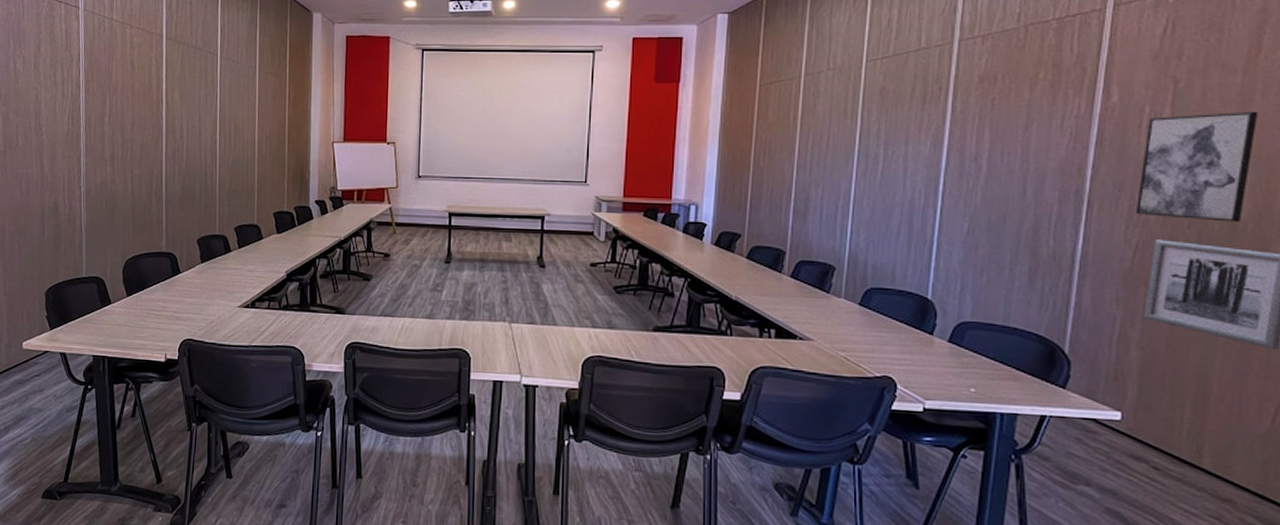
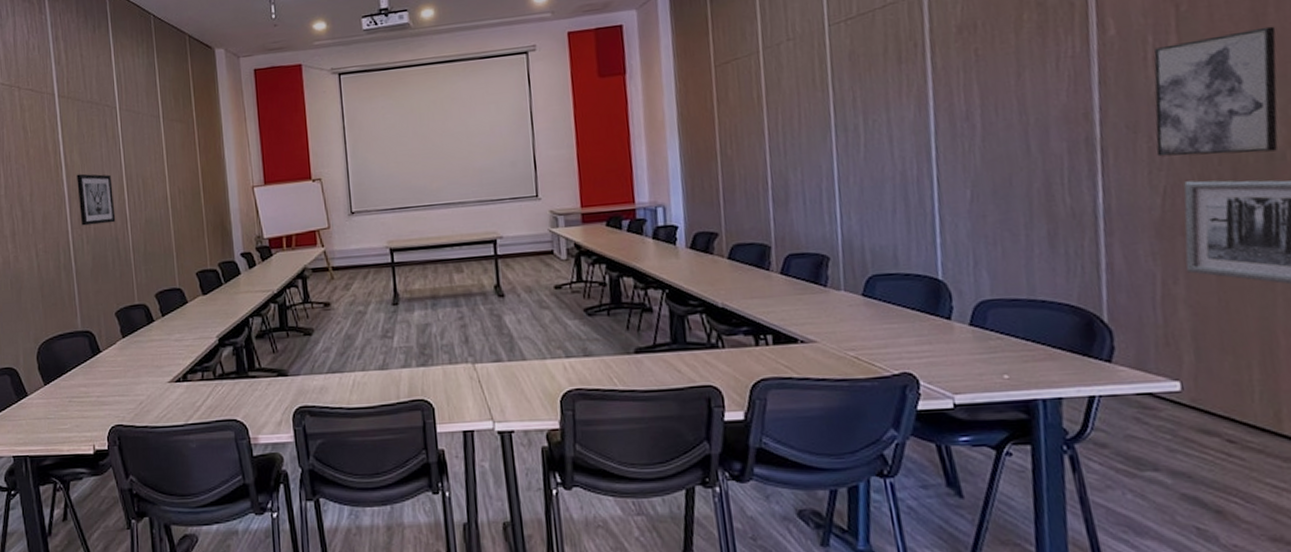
wall art: none [174,111,207,159] -> present [76,173,116,226]

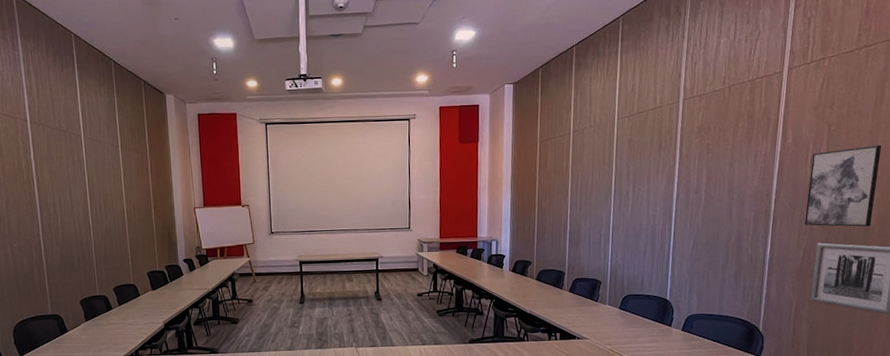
wall art: present [76,173,116,226] -> none [47,188,81,231]

